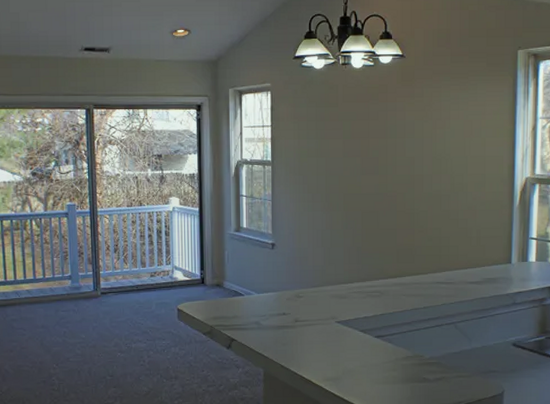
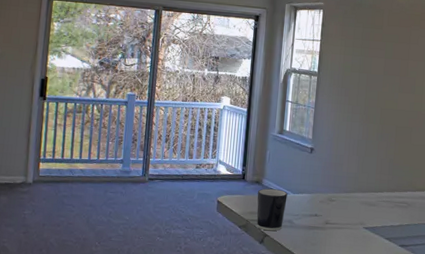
mug: none [219,291,252,335] -> present [256,188,288,231]

